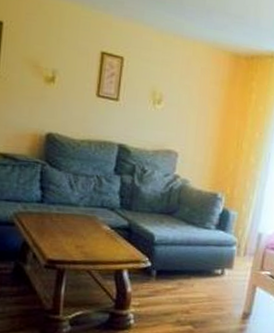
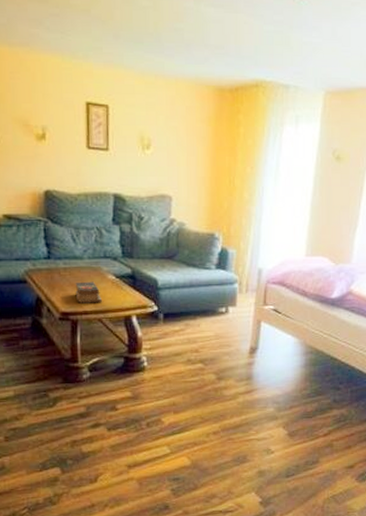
books: none [65,229,94,254] -> present [75,281,103,304]

